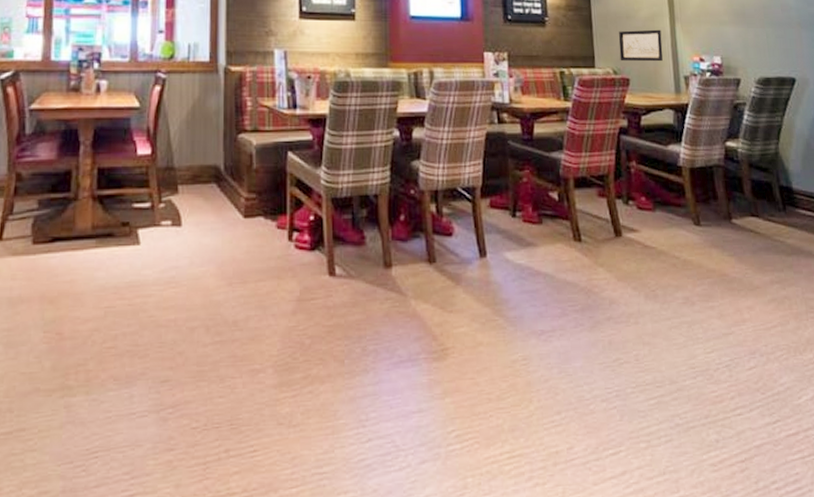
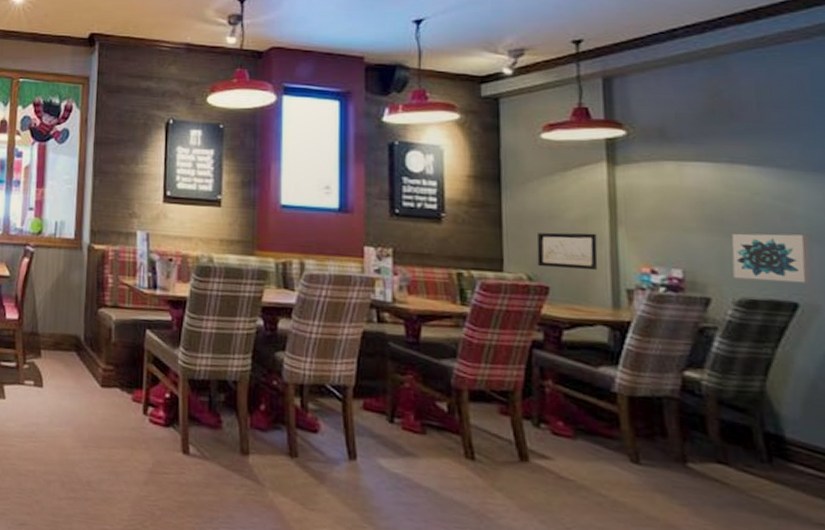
wall art: none [751,23,802,62] -> present [732,233,810,284]

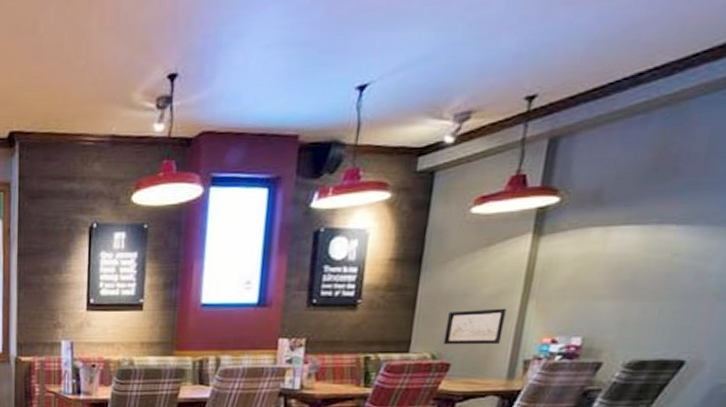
wall art: present [732,233,810,284] -> none [630,294,715,342]

